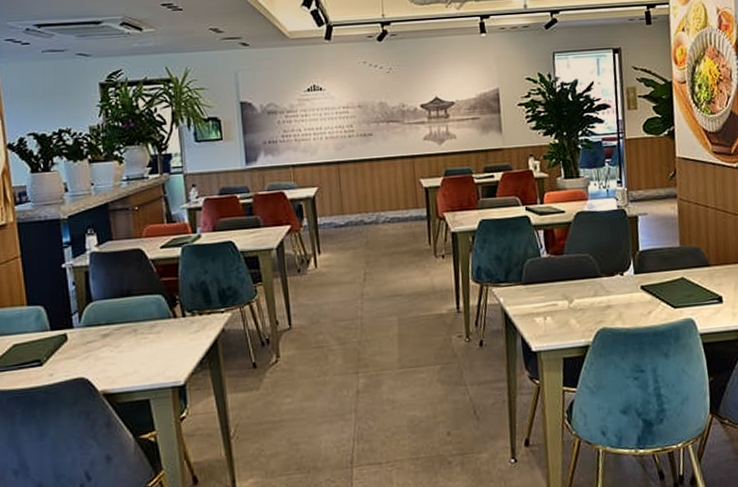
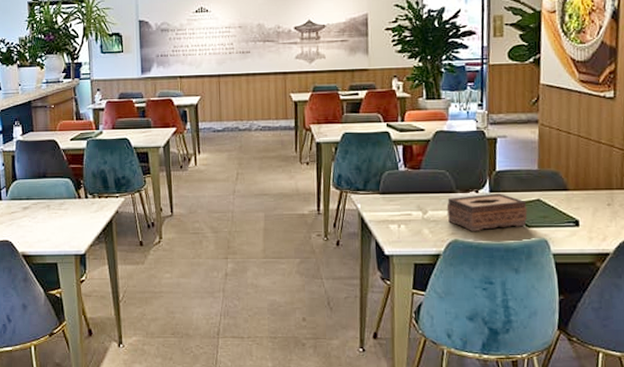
tissue box: none [592,273,673,318] -> present [446,193,528,232]

